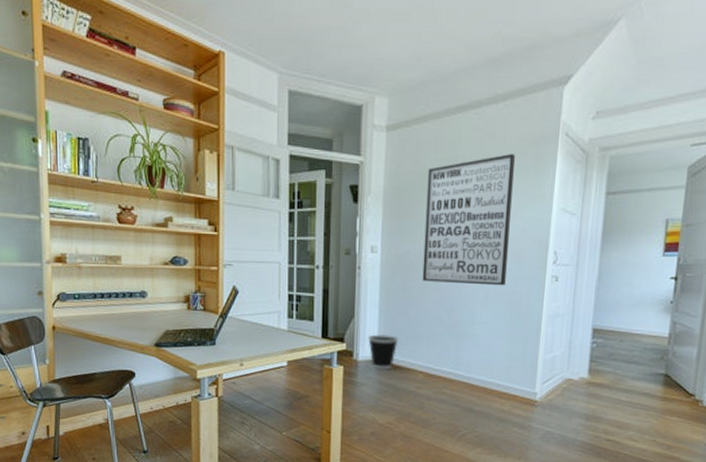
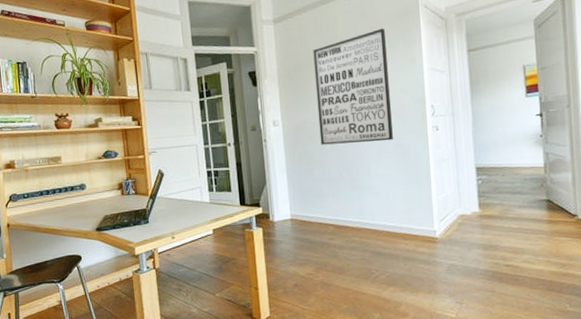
wastebasket: present [367,334,399,370] -> none [279,195,307,227]

